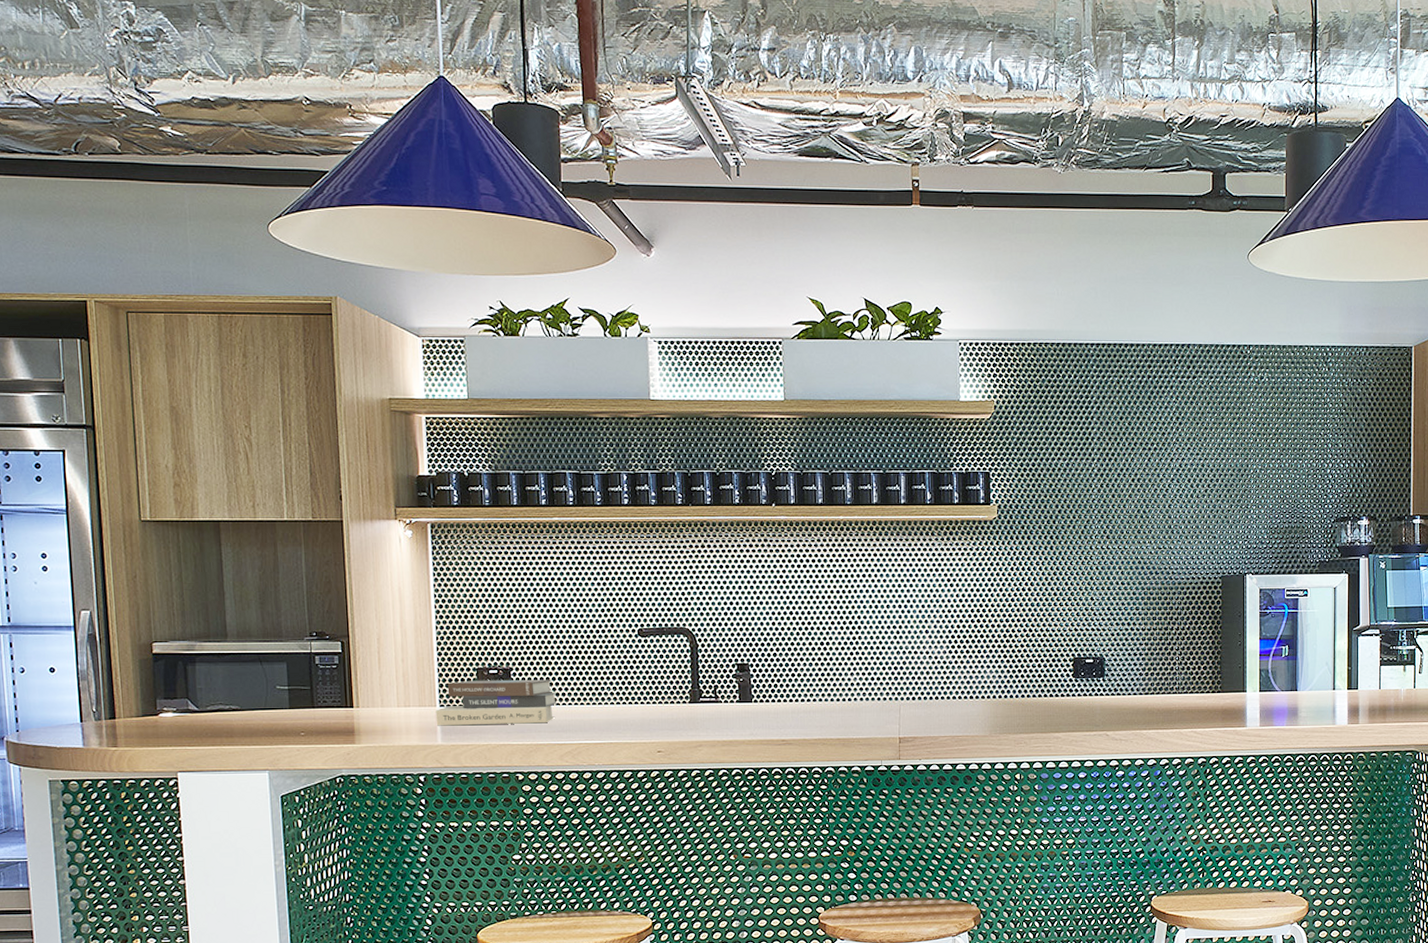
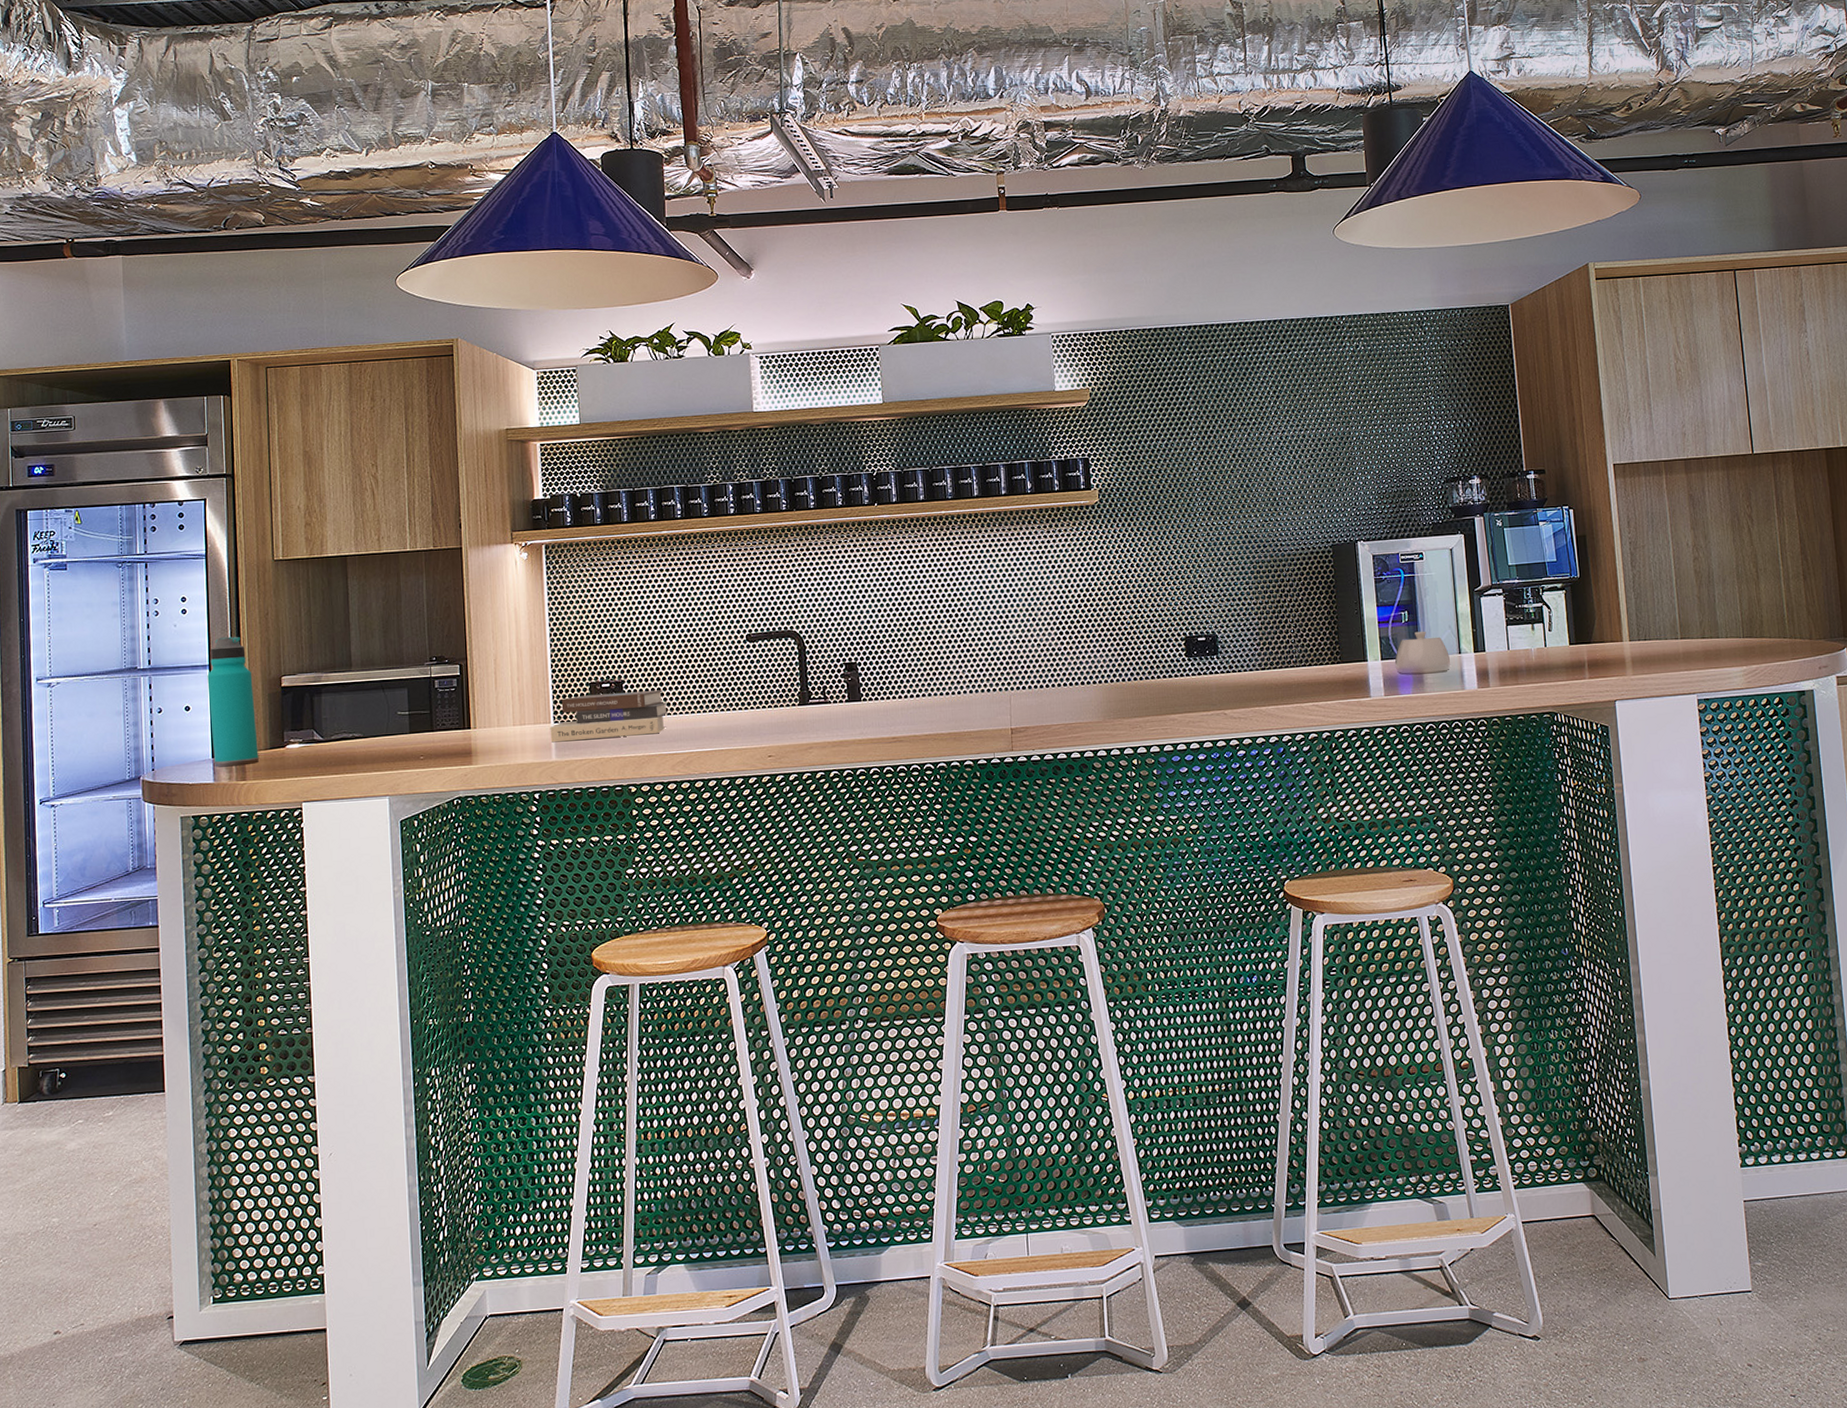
water bottle: none [72,598,130,732] -> present [207,636,259,768]
sugar bowl: none [1272,666,1325,708] -> present [1394,631,1451,676]

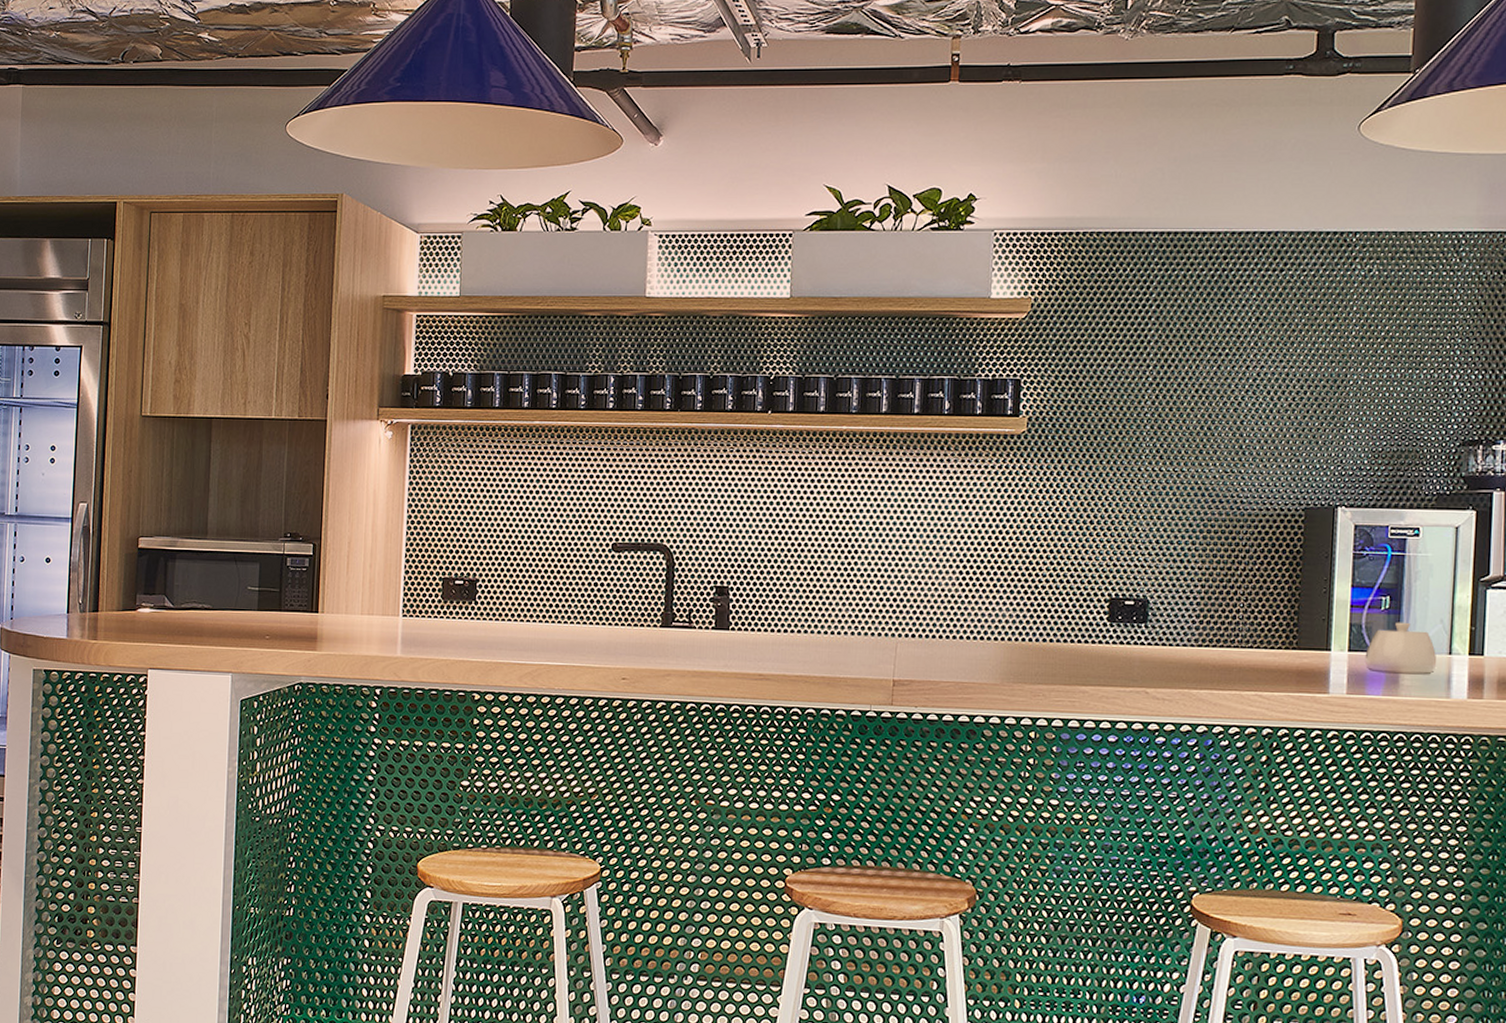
water bottle: present [207,636,259,768] -> none [68,490,112,625]
books: present [550,689,668,743] -> none [397,590,521,641]

